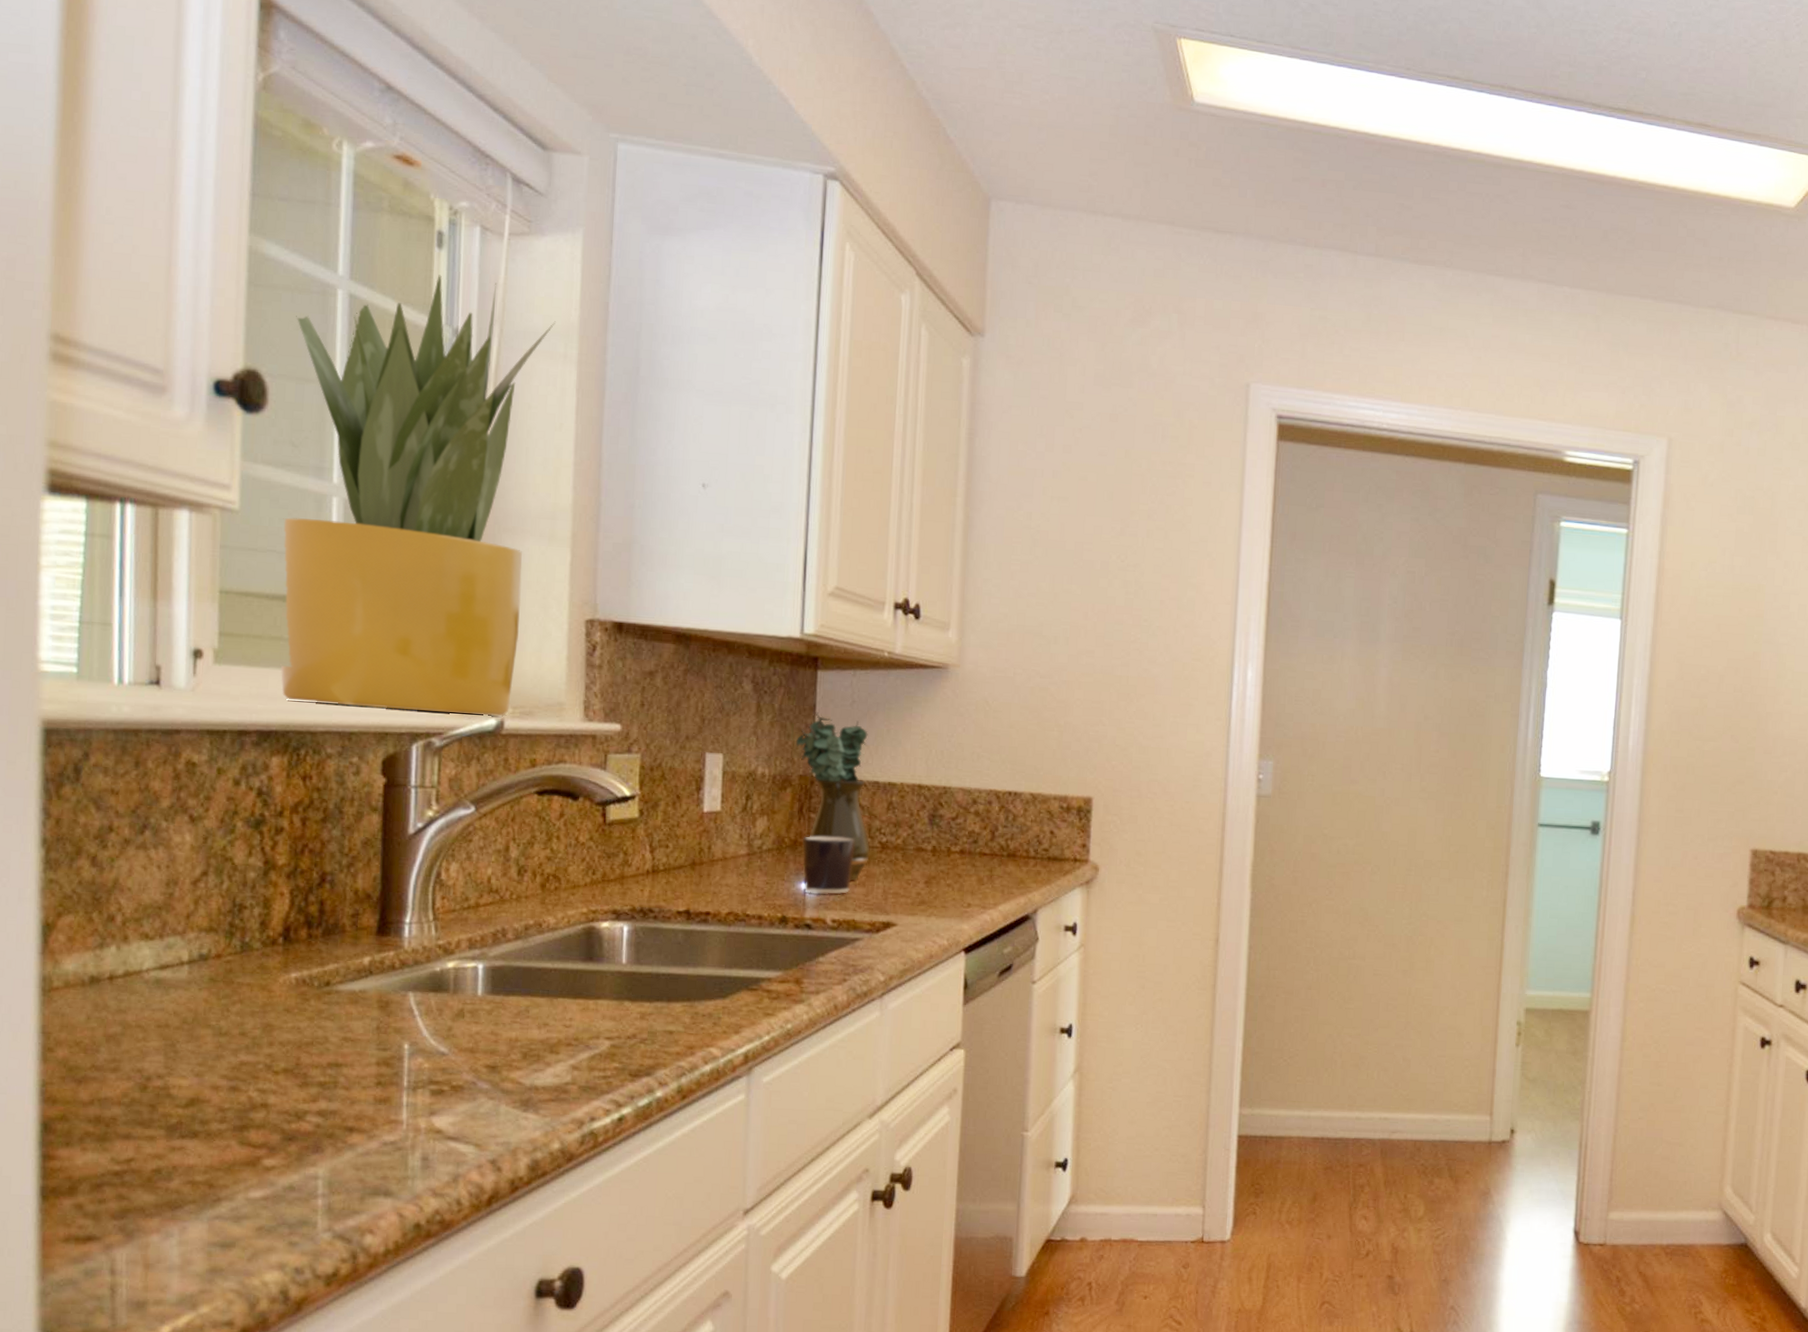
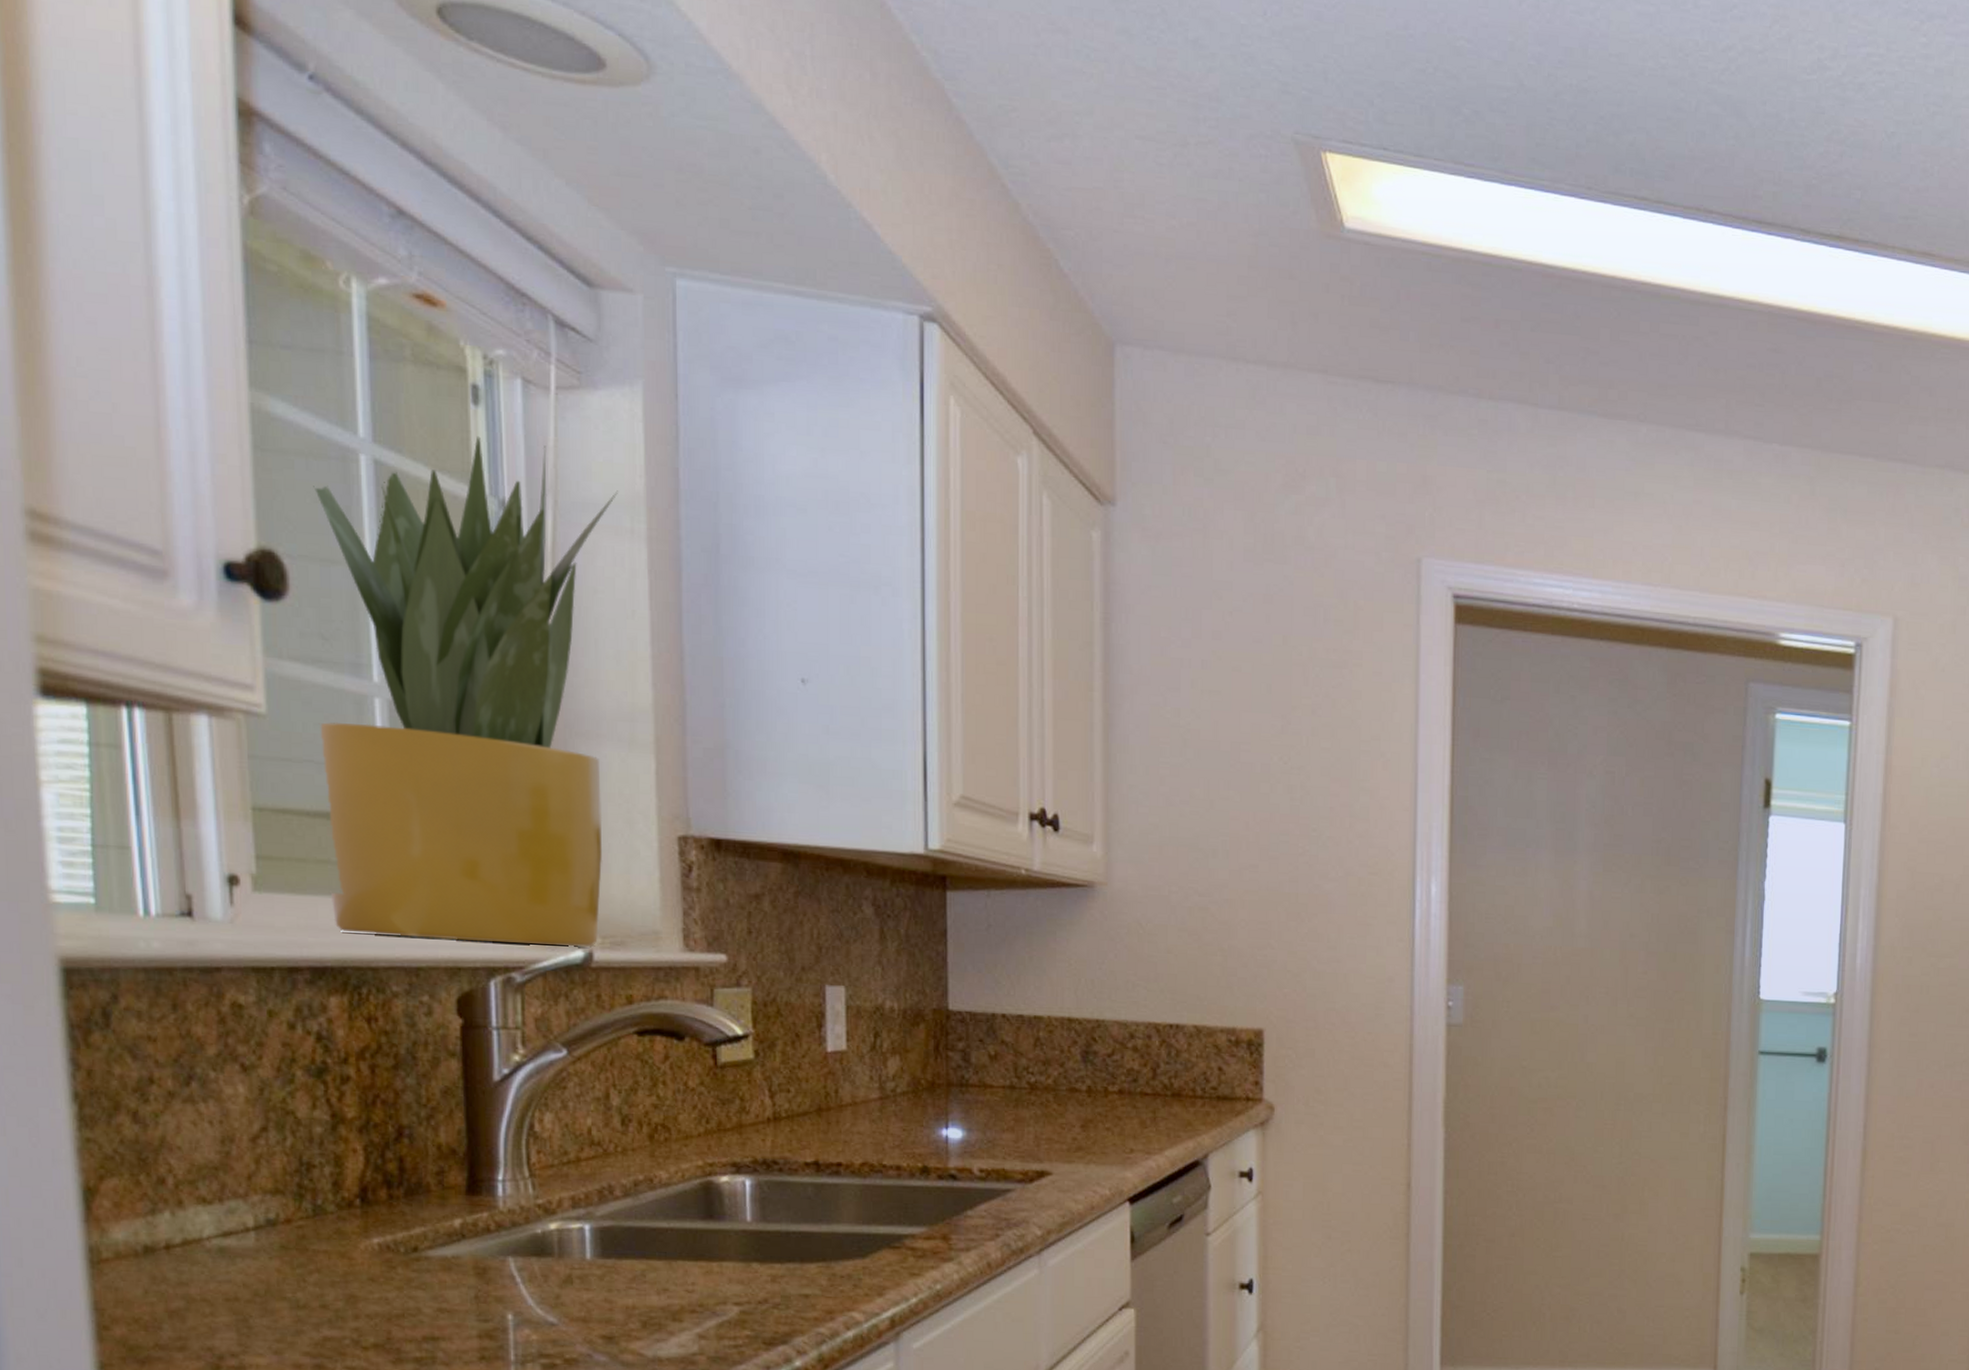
vase: present [796,711,870,881] -> none [927,937,1018,1126]
mug: present [802,836,855,895] -> none [940,1076,1000,1142]

